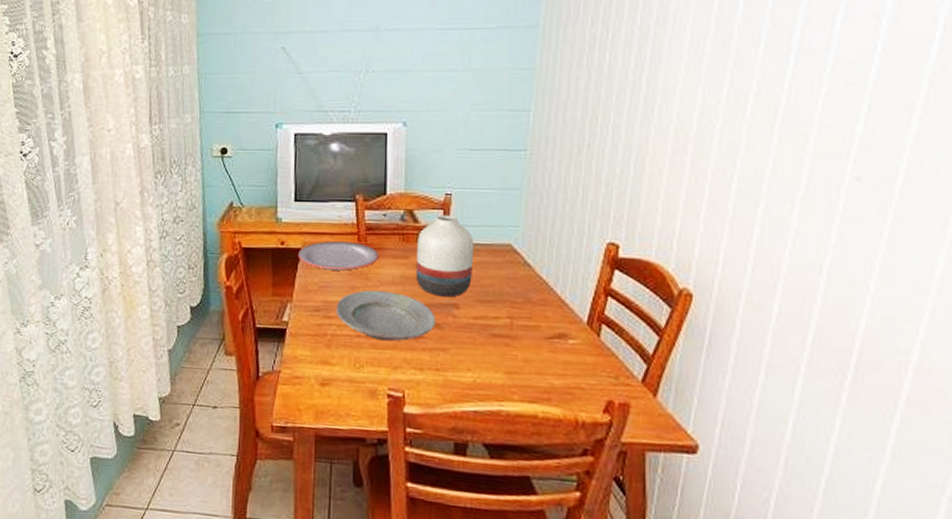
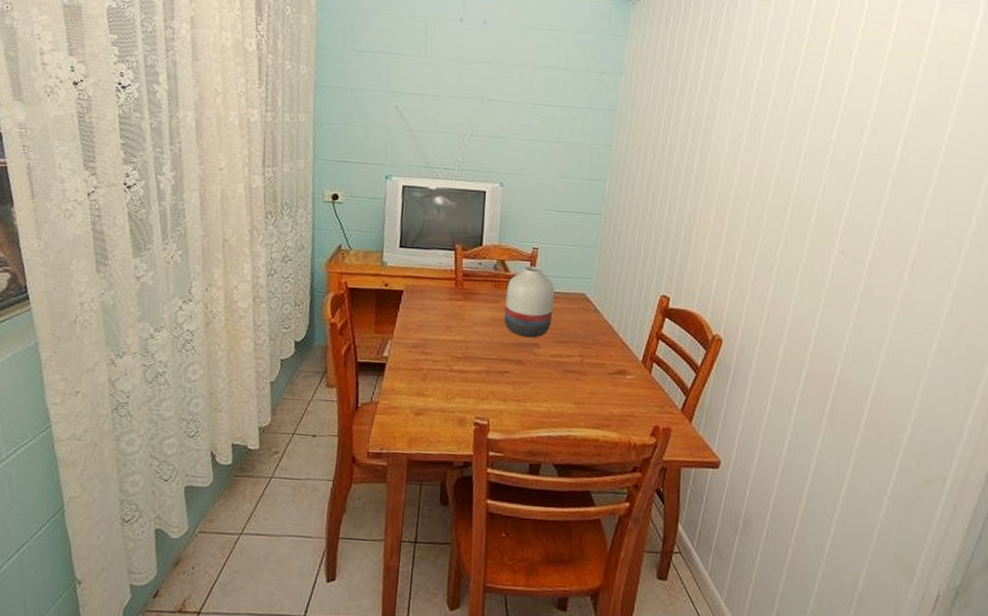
plate: present [298,240,379,271] -> none [400,284,474,312]
plate: present [336,290,436,342] -> none [432,329,520,376]

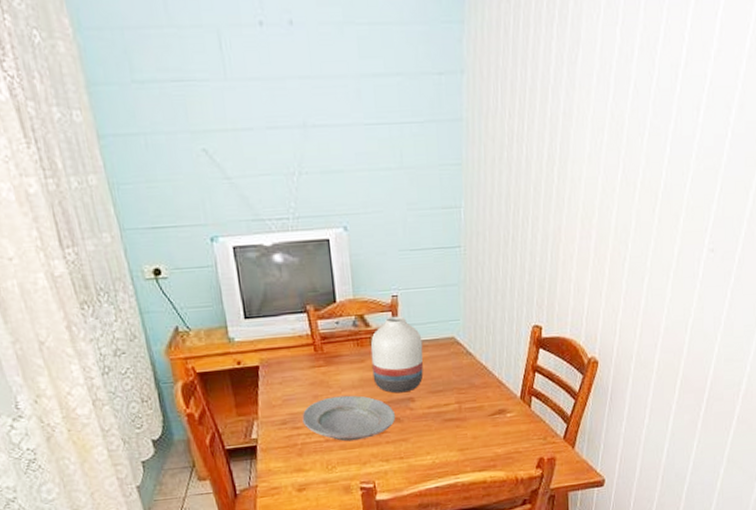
plate: none [432,329,520,376] -> present [302,395,396,442]

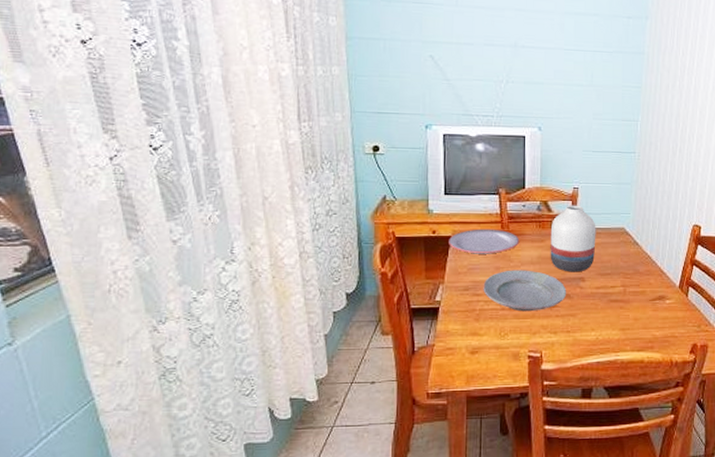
plate: none [257,352,337,384] -> present [449,229,520,254]

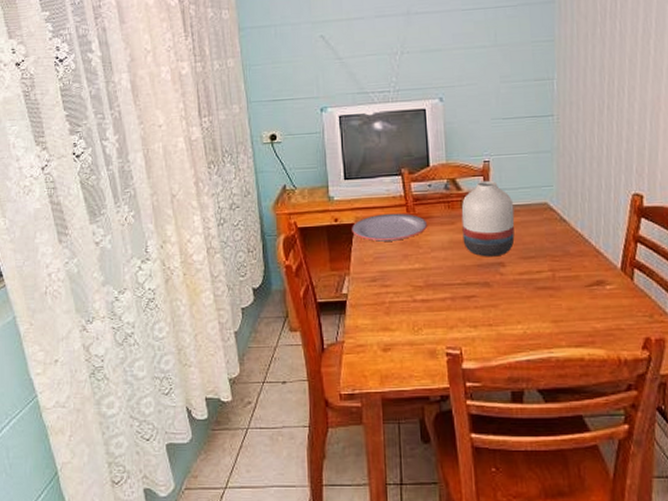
plate: present [483,270,567,312] -> none [391,256,486,303]

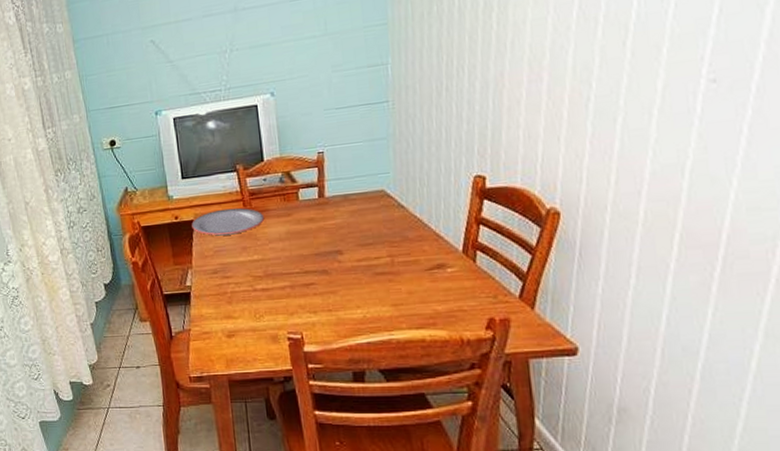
vase: present [461,180,515,257] -> none [297,171,352,246]

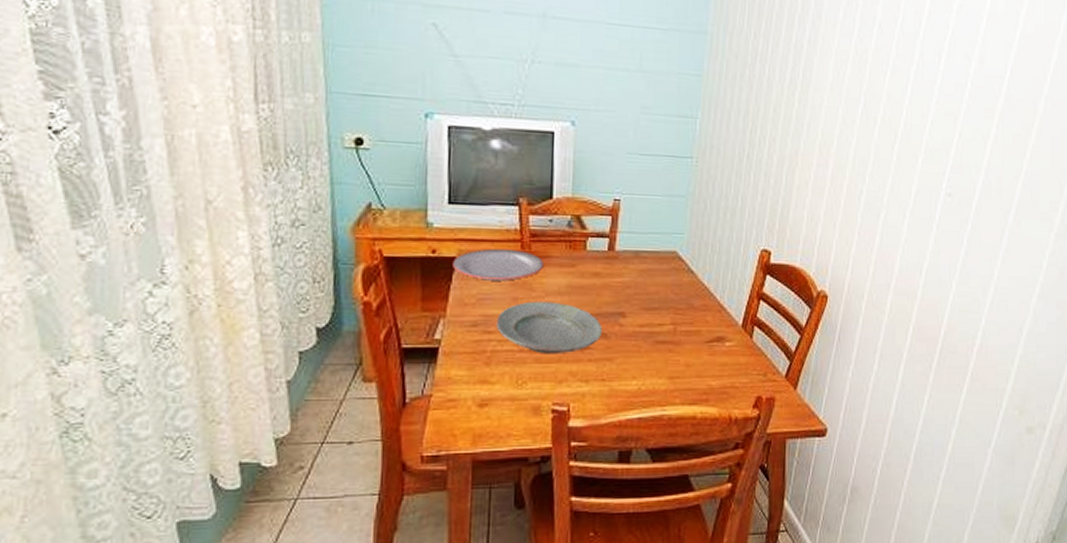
plate: none [231,247,324,292] -> present [496,301,603,354]

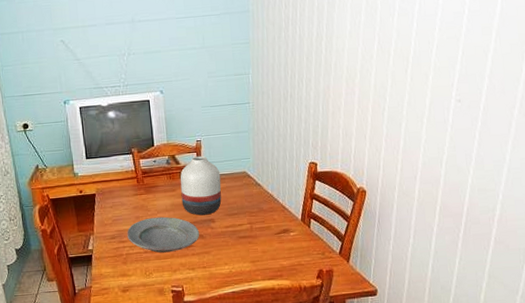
plate: present [453,248,545,281] -> none [94,184,154,207]
vase: none [582,221,642,306] -> present [180,156,222,216]

